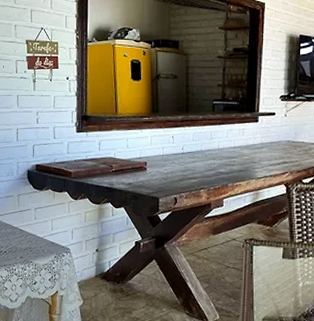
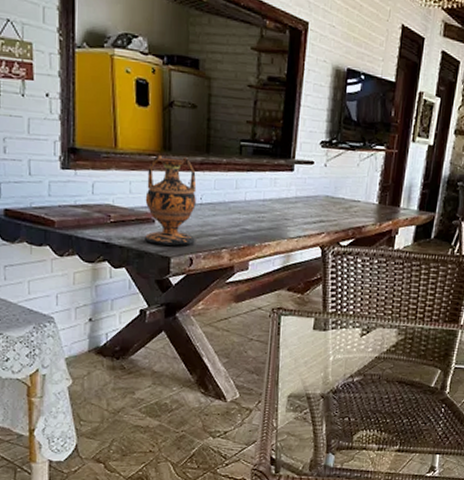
vase: none [138,117,179,188] -> present [143,155,197,246]

